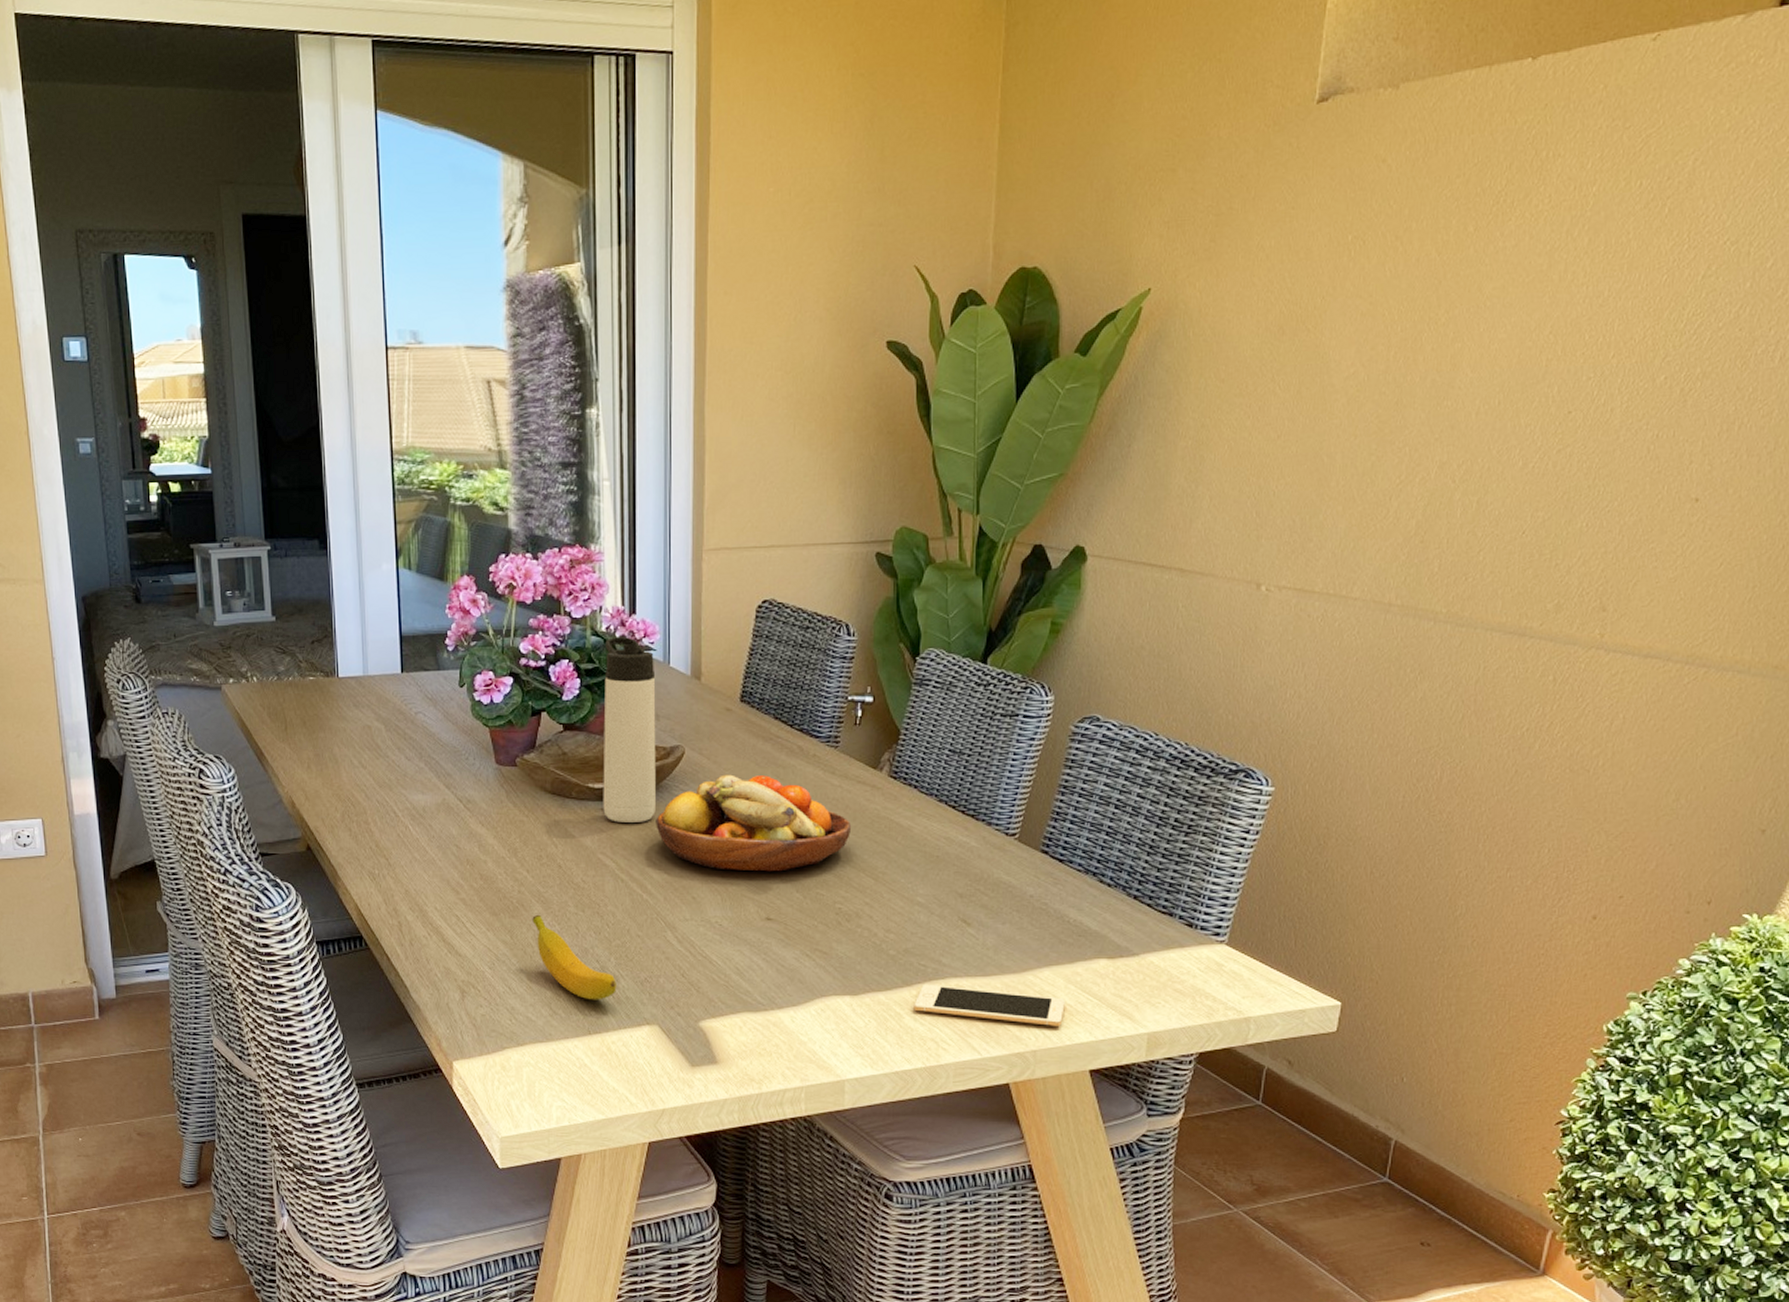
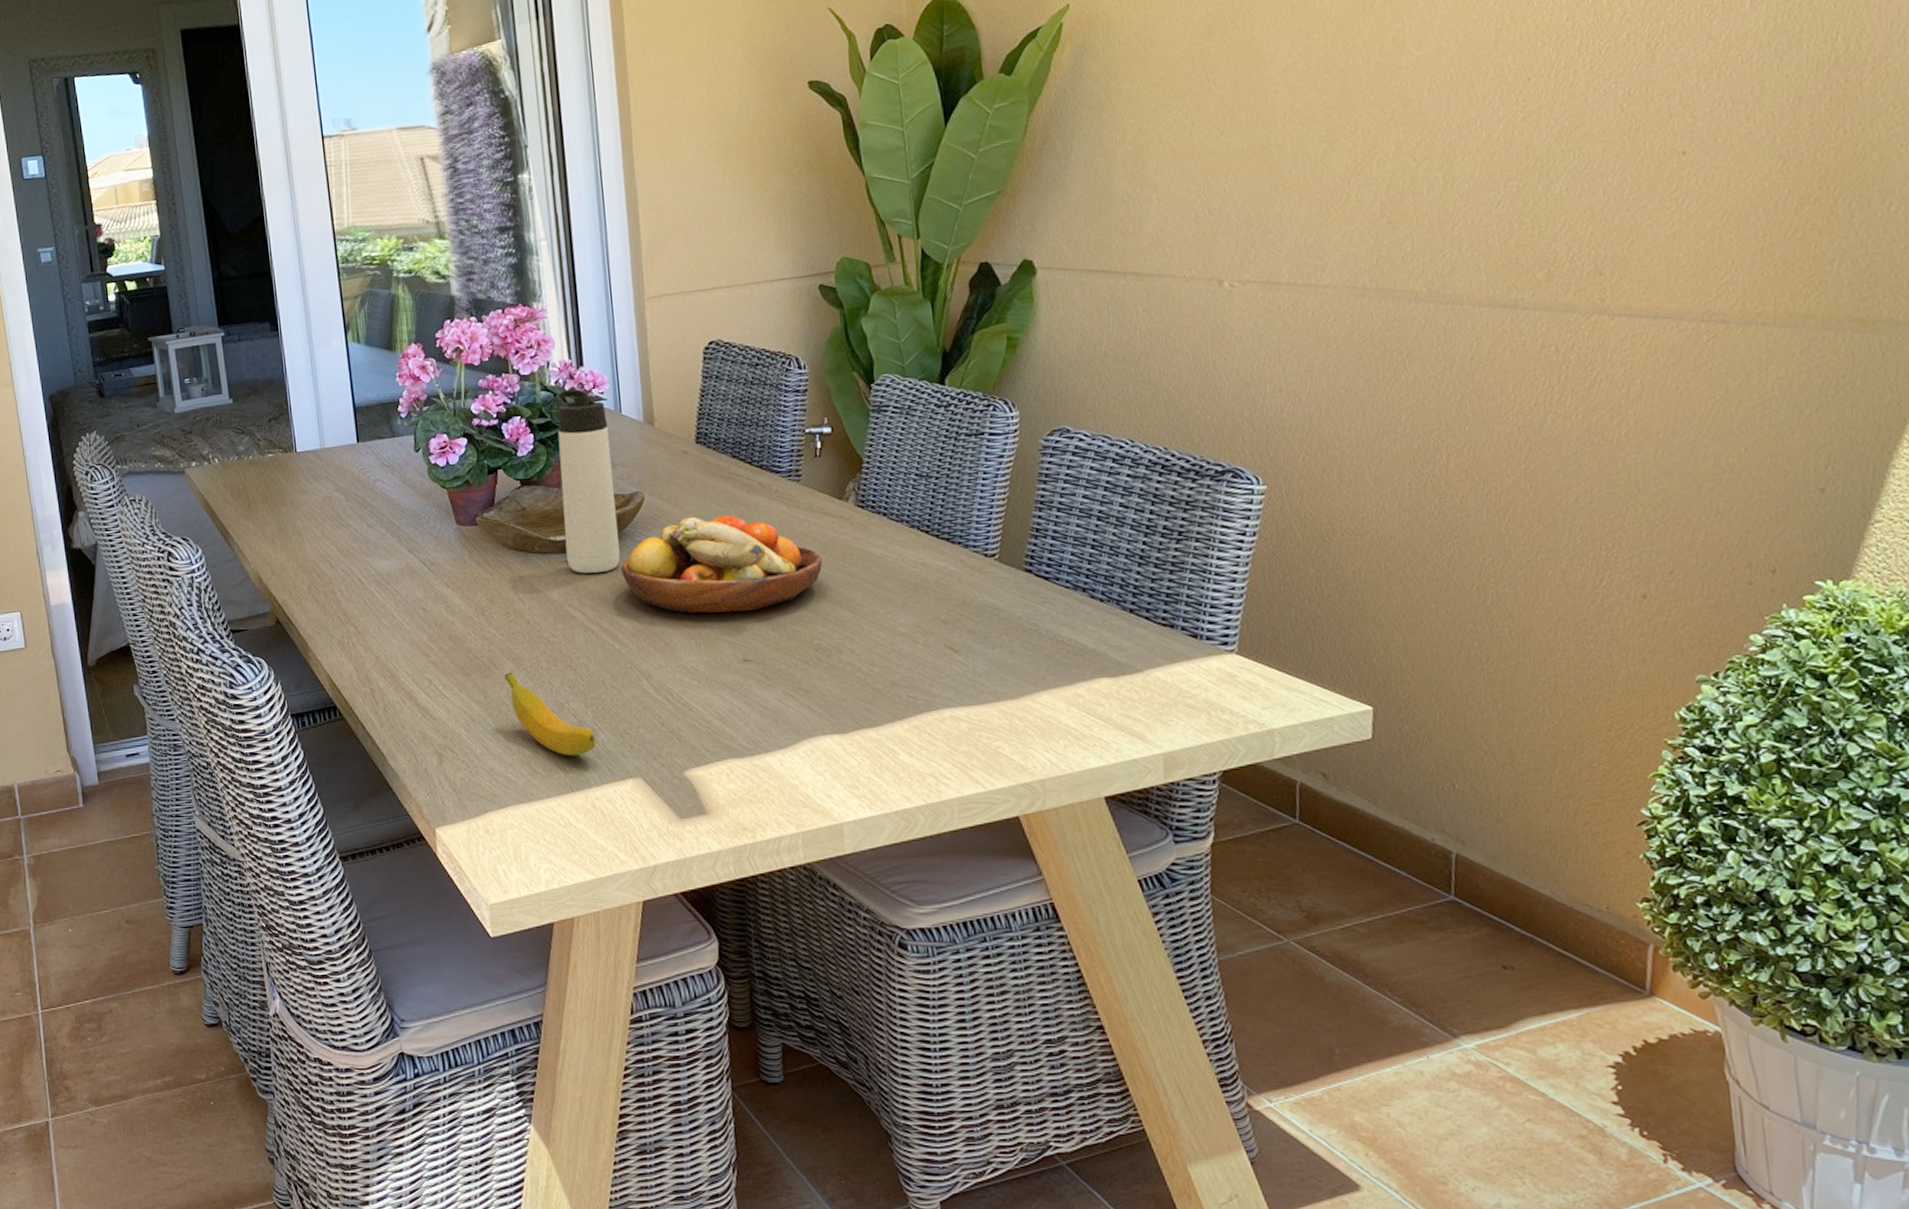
cell phone: present [914,983,1065,1026] -> none [907,716,1070,753]

